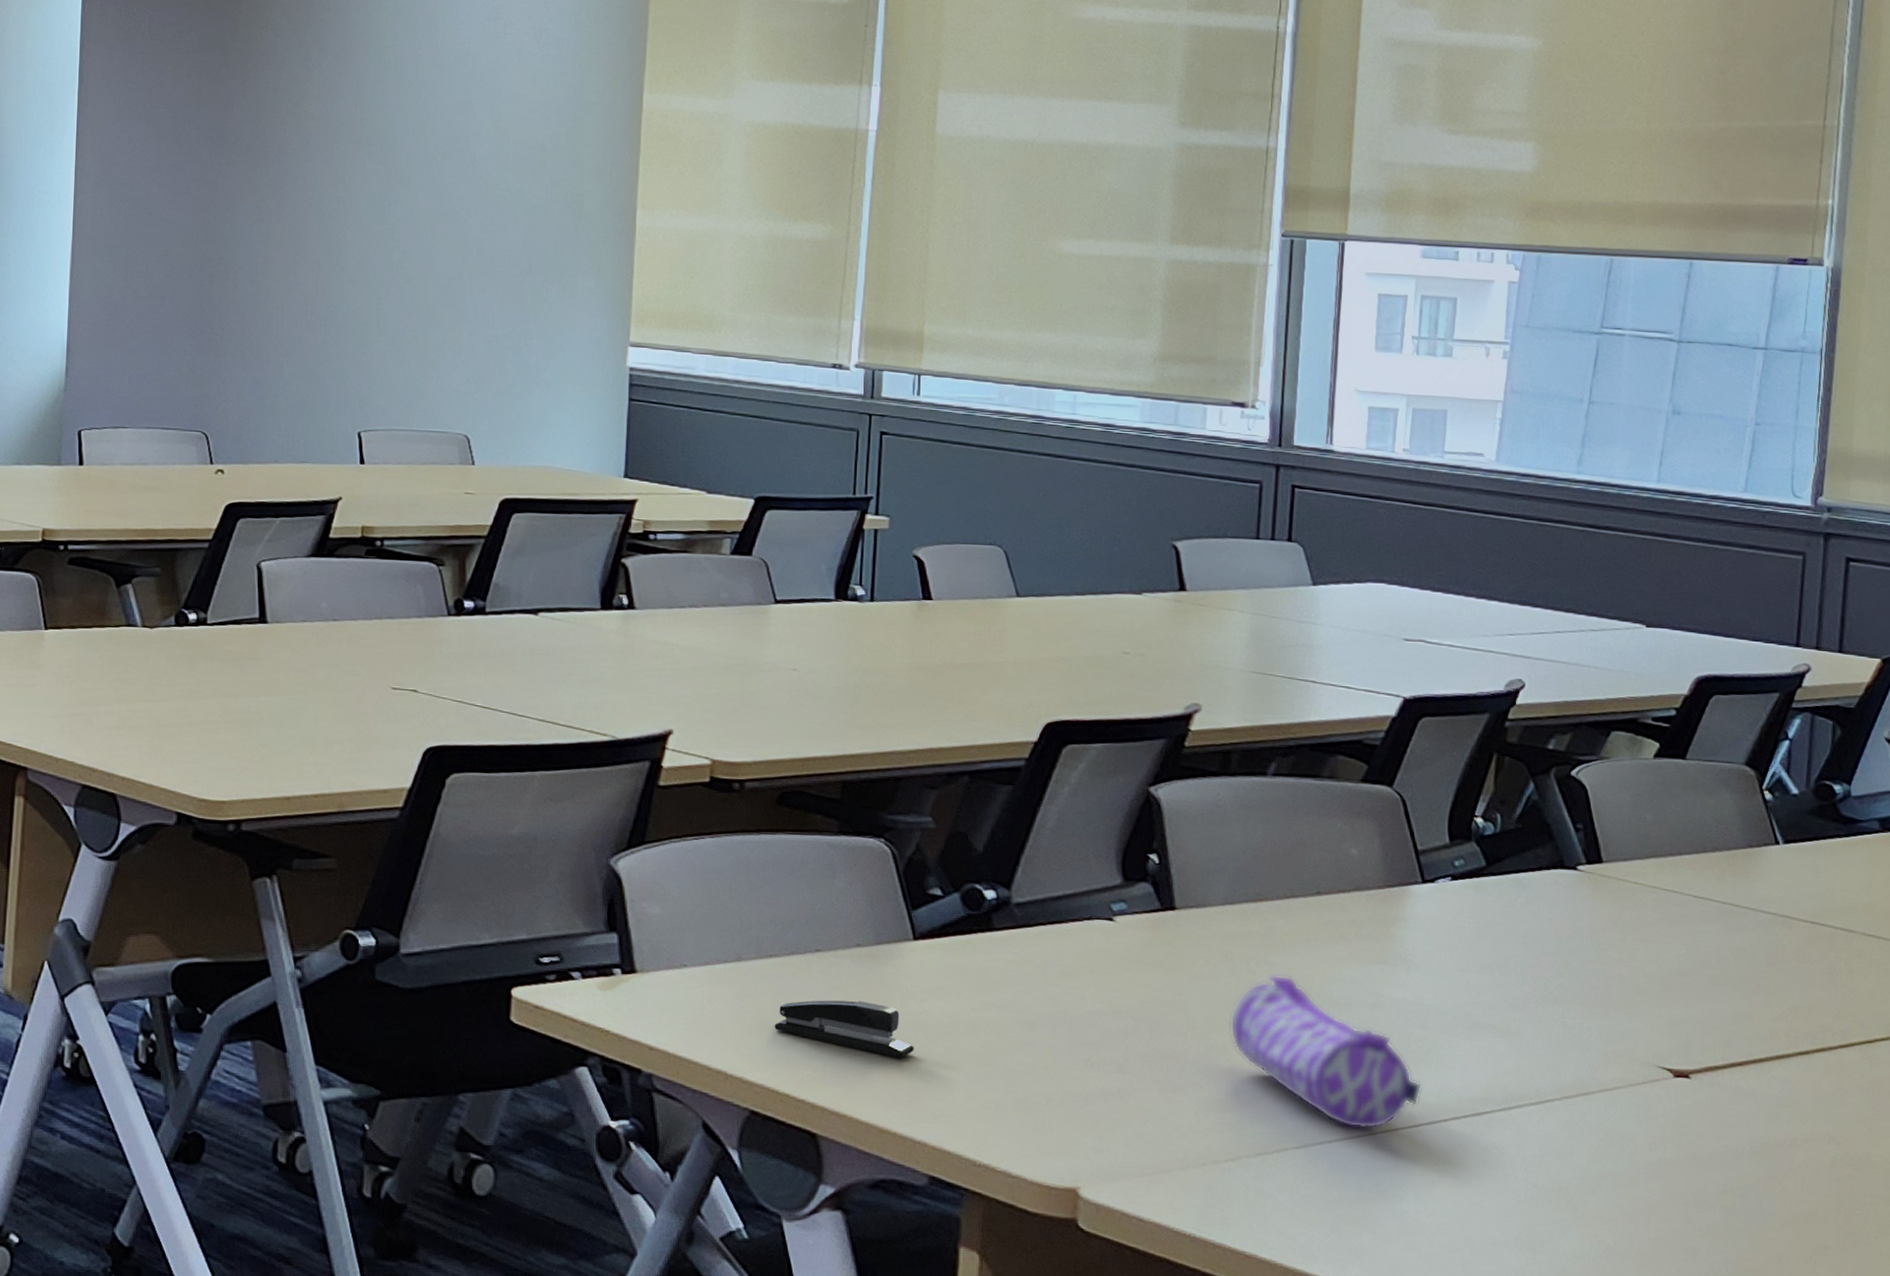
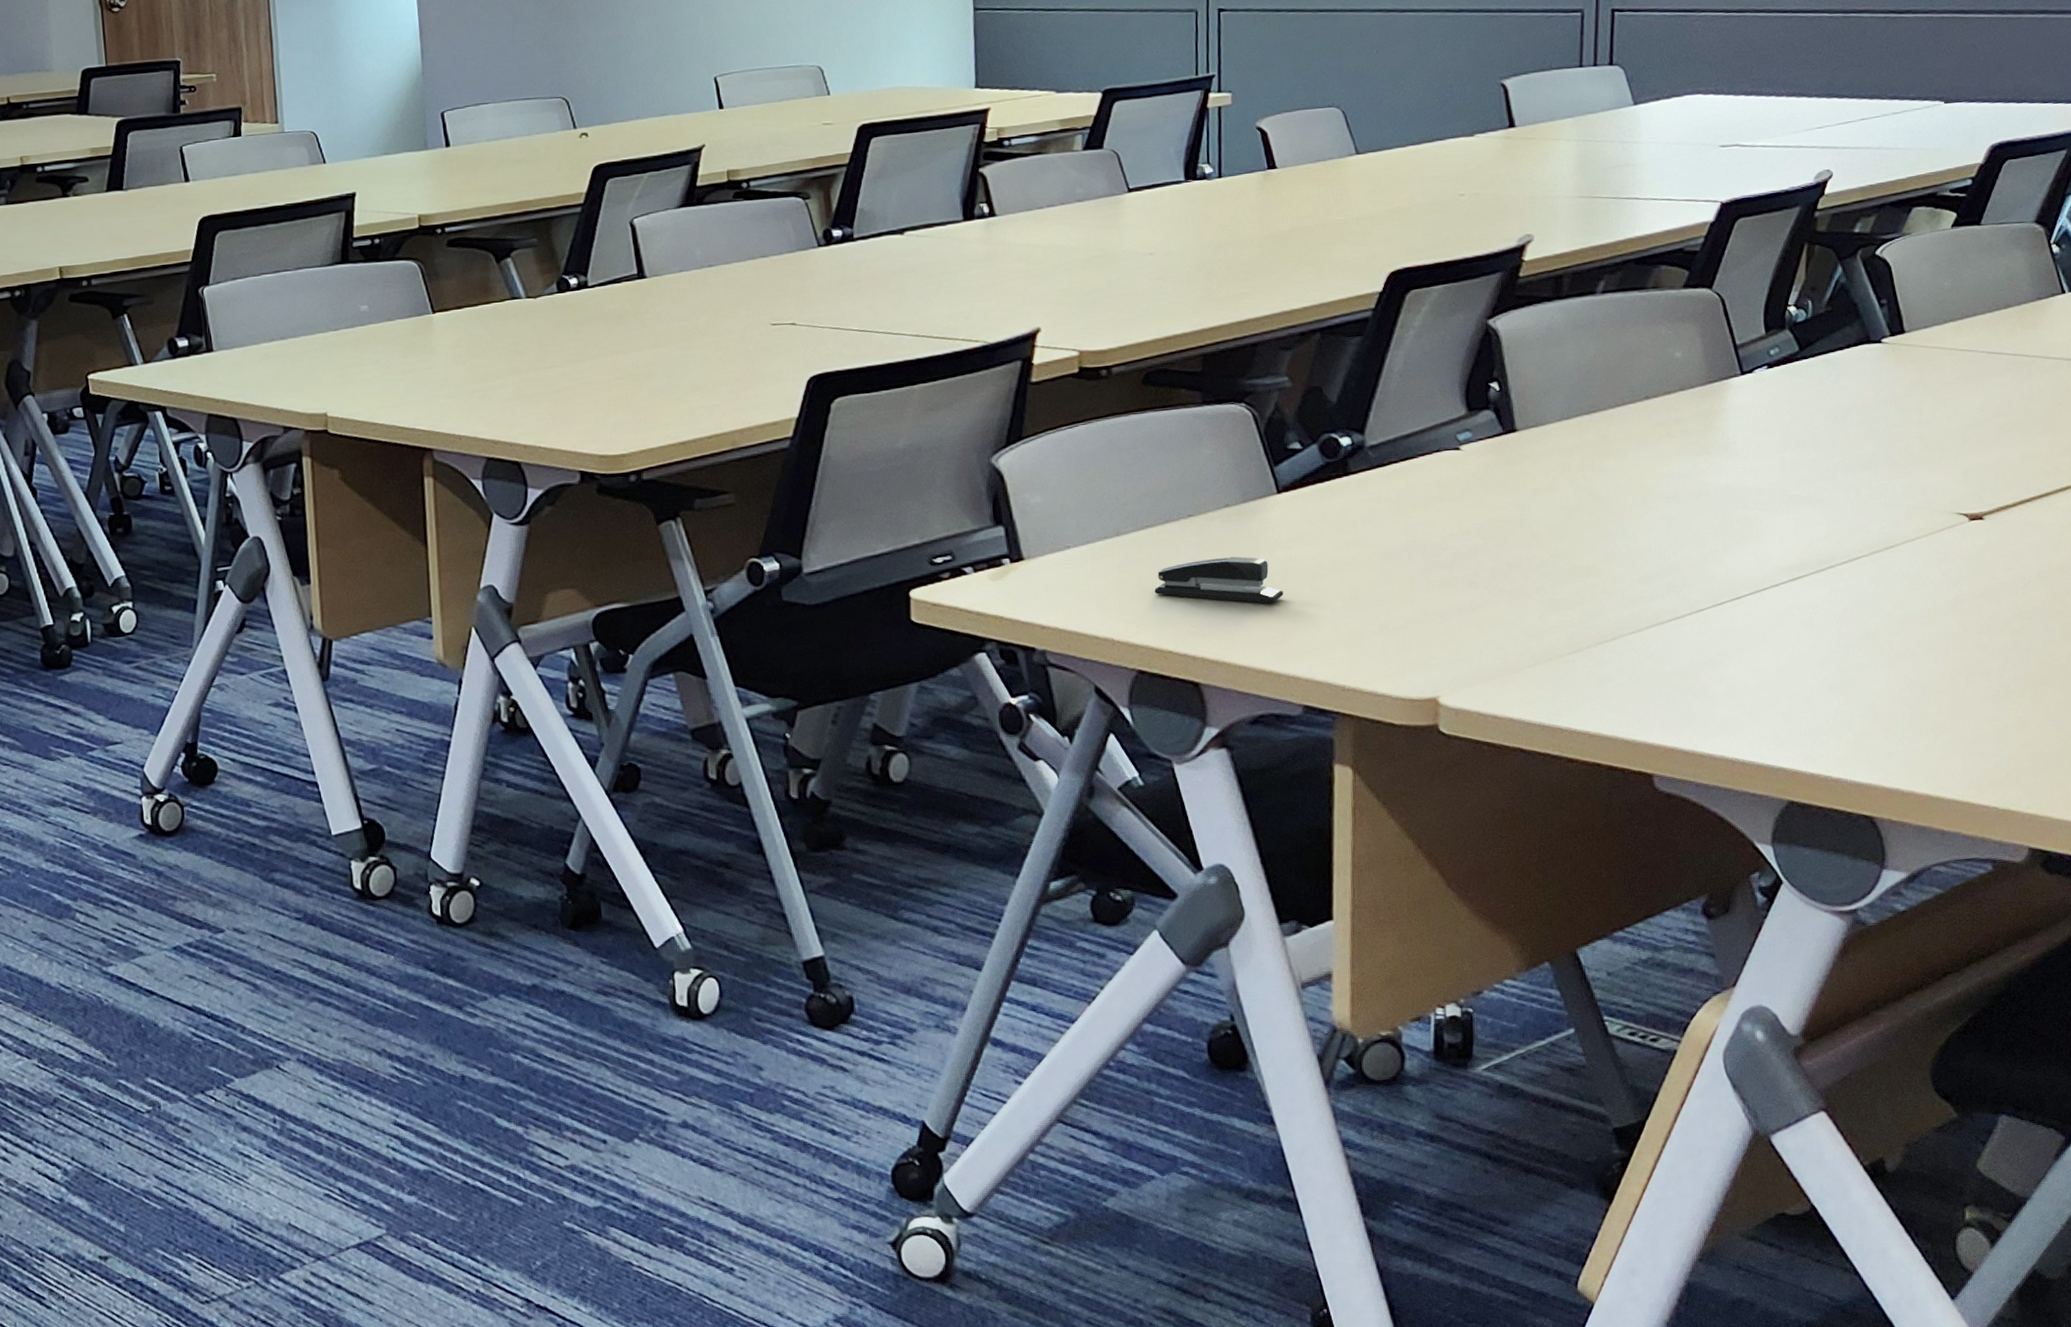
pencil case: present [1230,975,1422,1129] -> none [1569,477,1744,609]

